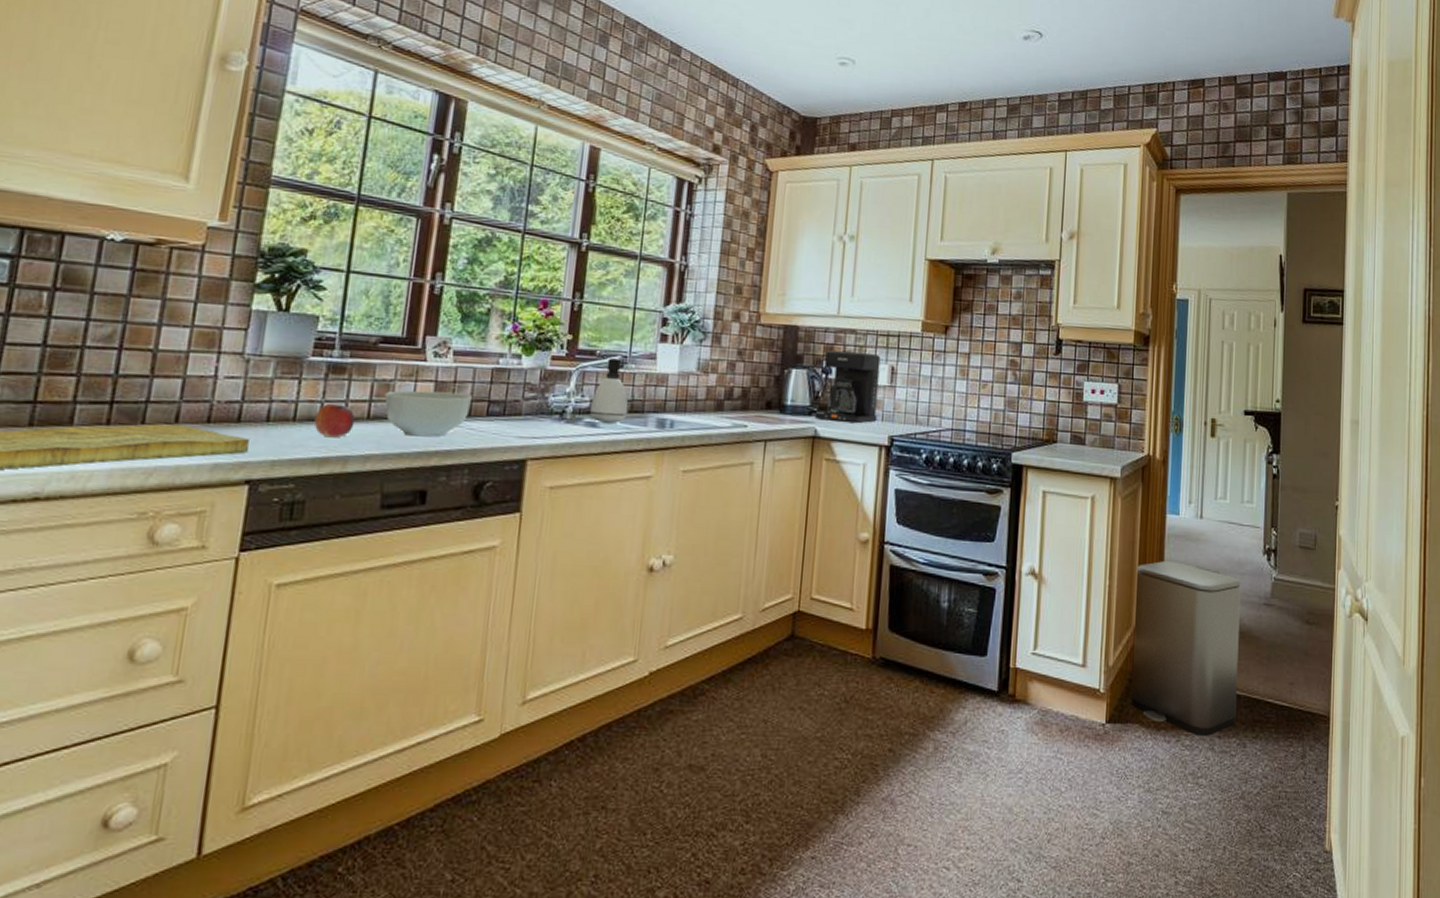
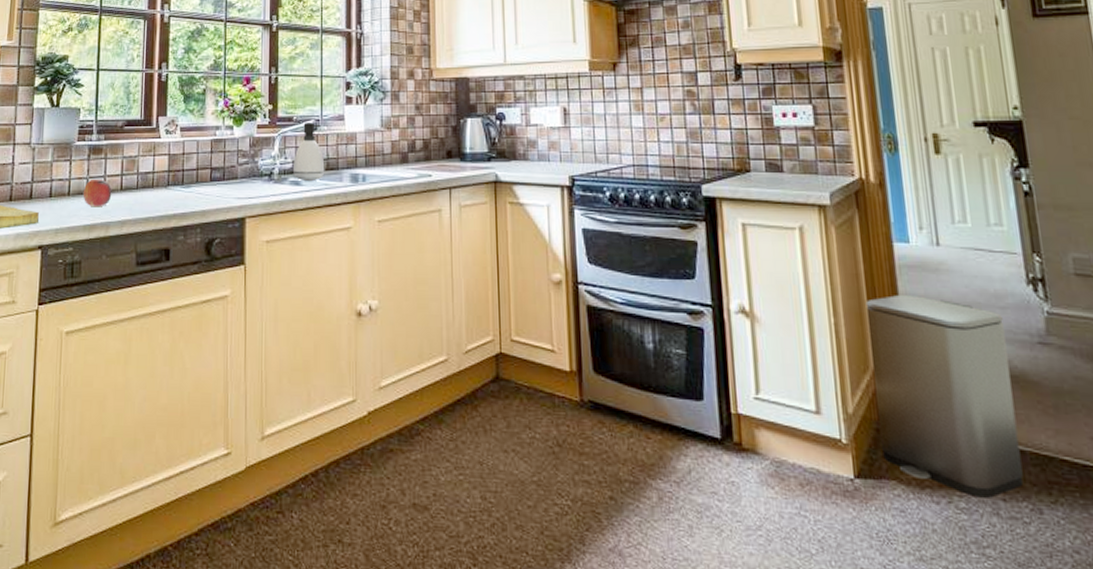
bowl: present [384,390,473,437] -> none [132,163,199,202]
coffee maker: present [814,351,881,424] -> none [494,97,556,166]

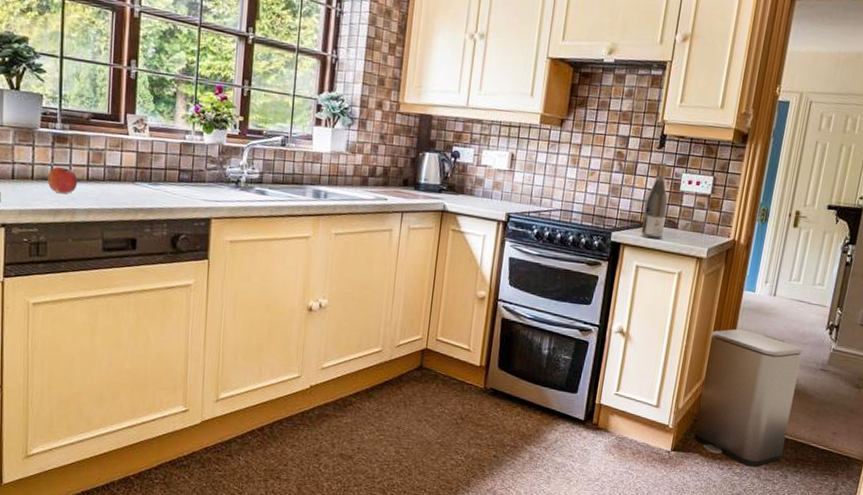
soap dispenser: present [293,122,325,182] -> none [260,138,291,193]
wine bottle: none [734,97,767,190] -> present [641,163,668,241]

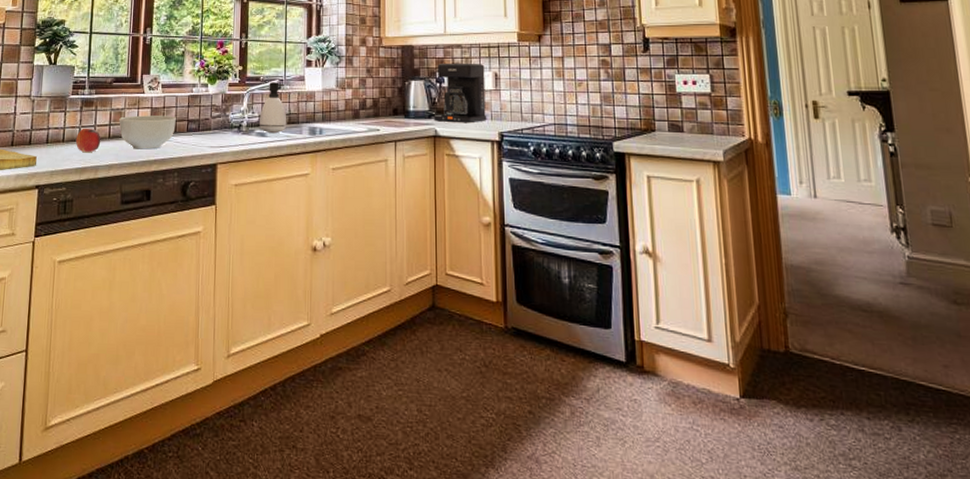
bowl: none [99,158,167,197] -> present [119,115,177,150]
soap dispenser: none [260,138,291,193] -> present [260,82,287,134]
coffee maker: none [444,138,503,202] -> present [434,64,487,123]
wine bottle: present [641,163,668,241] -> none [642,66,669,147]
pedal bin: present [694,329,803,467] -> none [752,240,885,417]

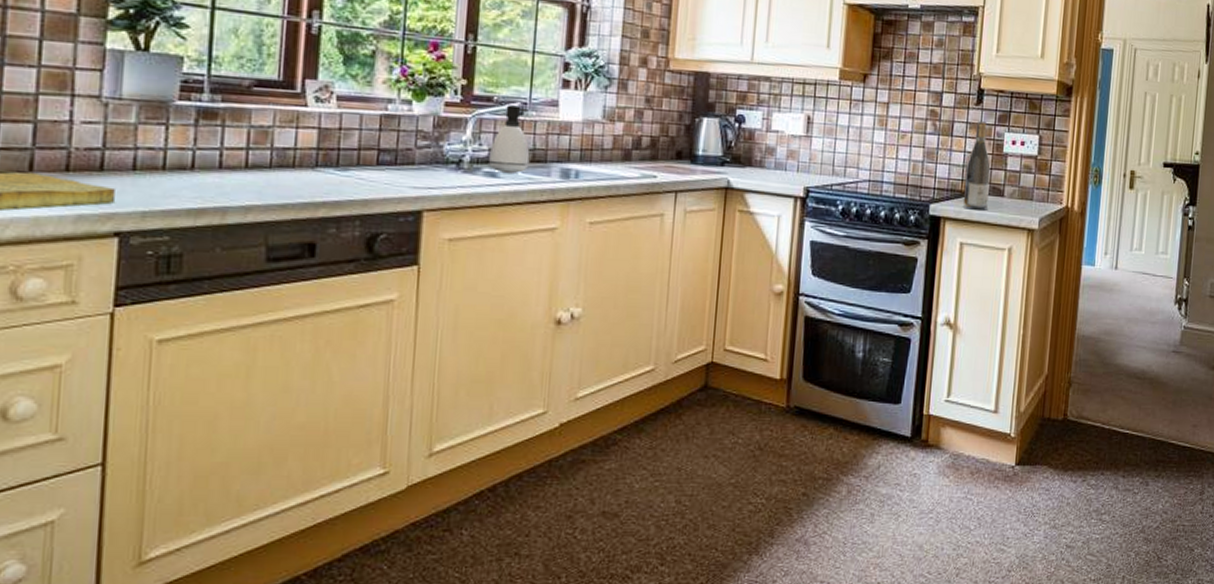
fruit: present [75,128,101,153] -> none [186,150,232,188]
bowl: present [119,115,177,150] -> none [263,137,361,187]
coffee maker: present [434,64,487,123] -> none [727,99,796,175]
wine bottle: none [642,66,669,147] -> present [963,121,991,212]

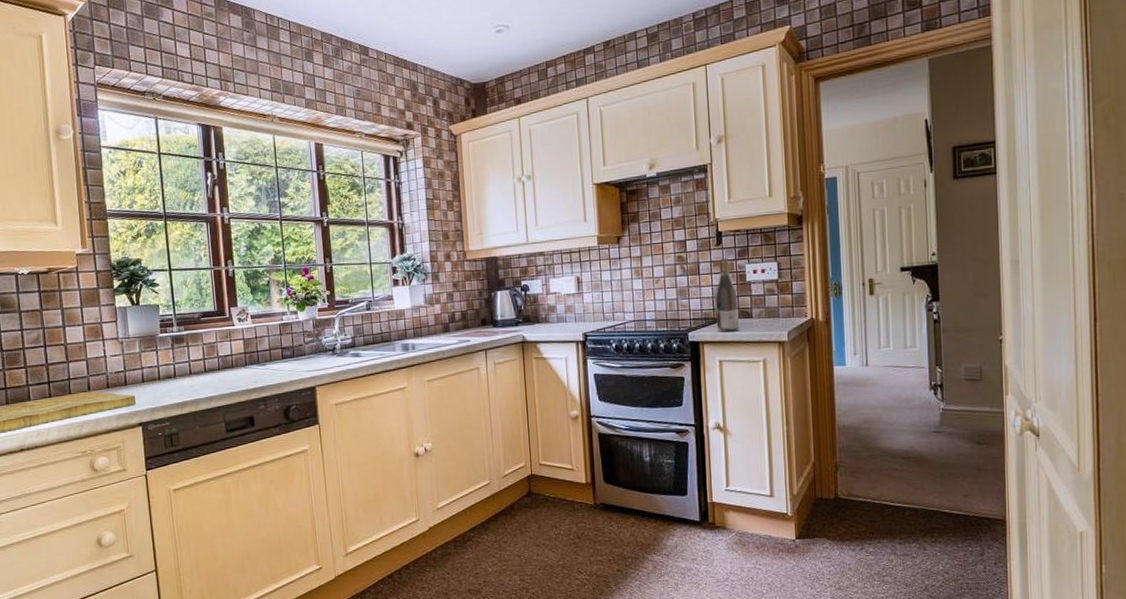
soap dispenser: present [489,105,530,175] -> none [352,303,380,354]

